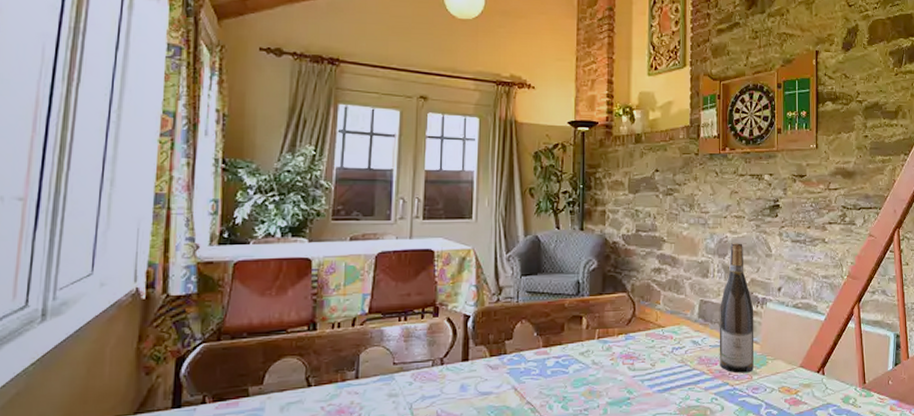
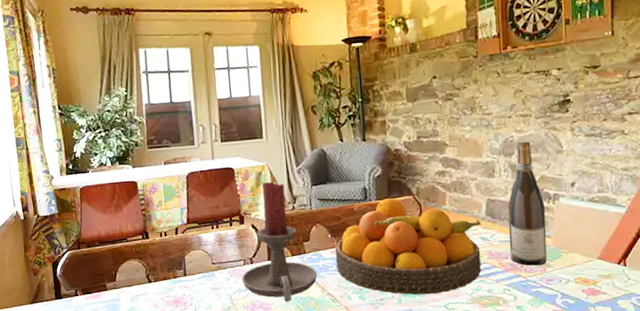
candle holder: none [427,268,517,413] -> present [241,181,318,302]
fruit bowl: none [539,295,693,404] -> present [335,198,482,295]

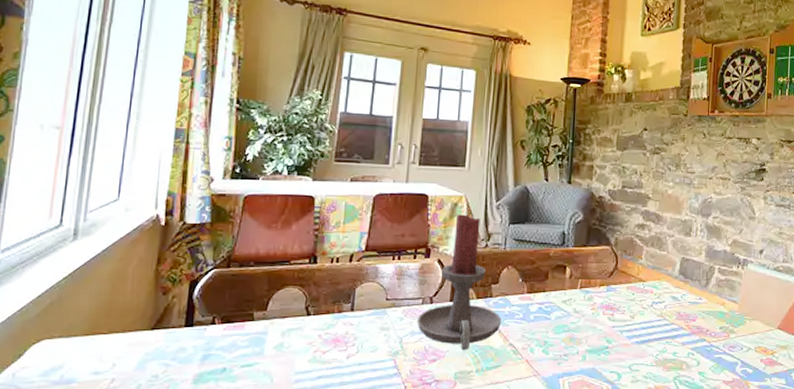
fruit bowl: present [335,198,482,295] -> none [522,246,674,353]
wine bottle: present [508,141,547,266] -> none [697,204,735,331]

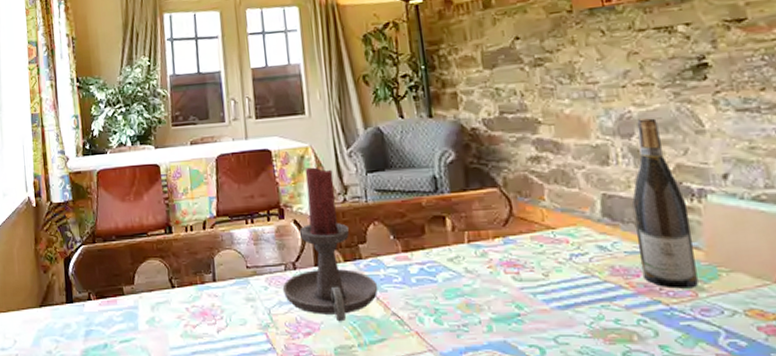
wine bottle: none [697,204,735,331] -> present [632,118,698,289]

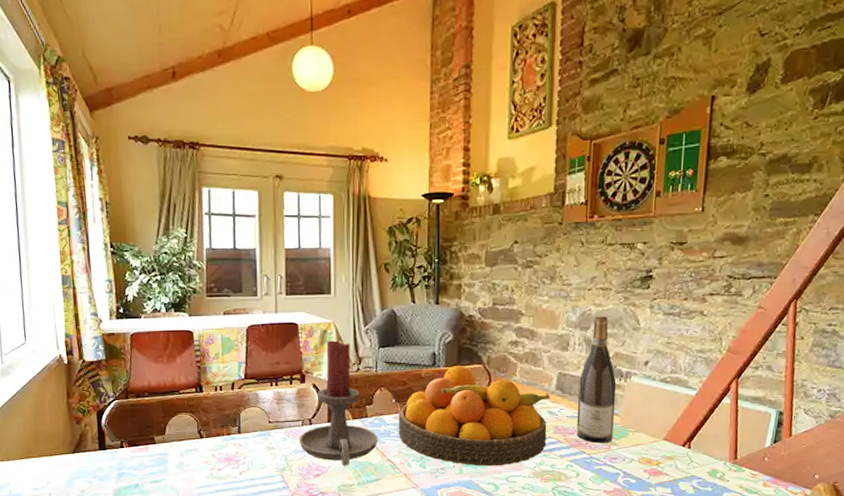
fruit bowl: none [399,190,603,322] -> present [398,366,551,466]

